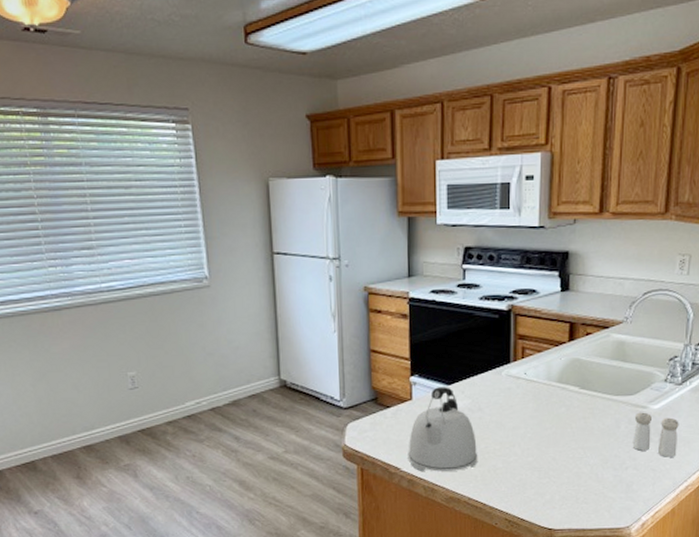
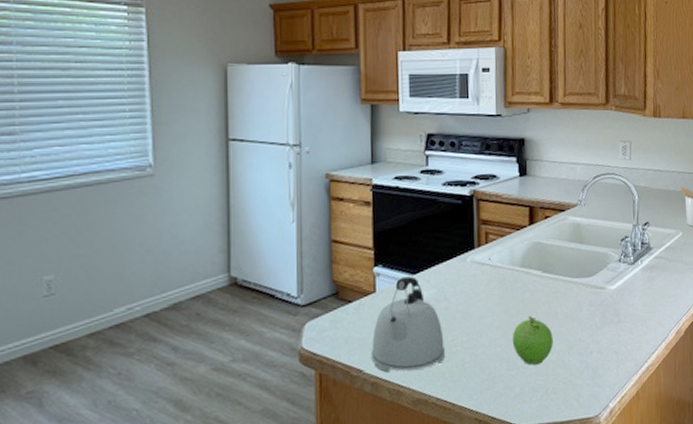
fruit: none [545,429,587,476] -> present [512,315,553,365]
salt and pepper shaker: present [632,412,679,457] -> none [594,293,636,339]

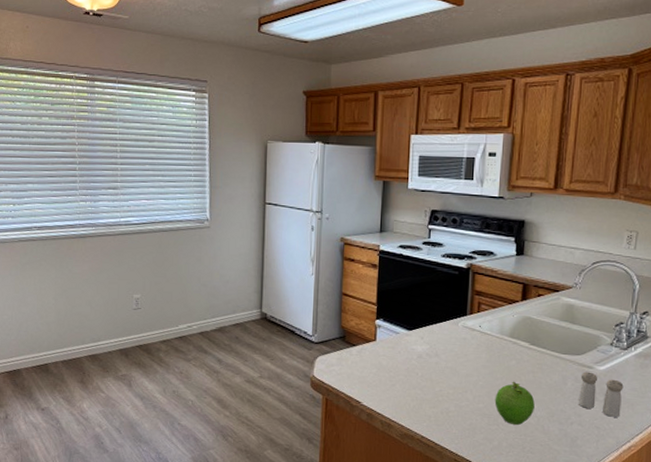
kettle: present [371,276,445,372] -> none [369,331,432,410]
salt and pepper shaker: none [594,293,636,339] -> present [578,371,624,417]

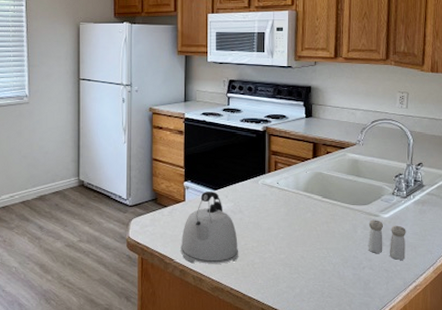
kettle: none [369,331,432,410] -> present [180,191,238,264]
fruit: present [494,381,535,425] -> none [294,232,330,272]

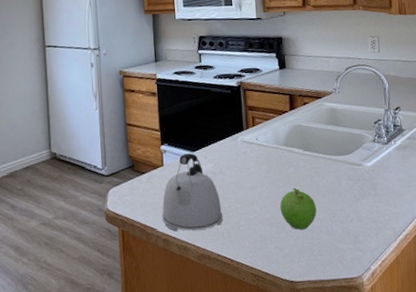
fruit: none [294,232,330,272] -> present [279,187,317,230]
salt and pepper shaker: present [368,220,406,260] -> none [352,169,393,209]

